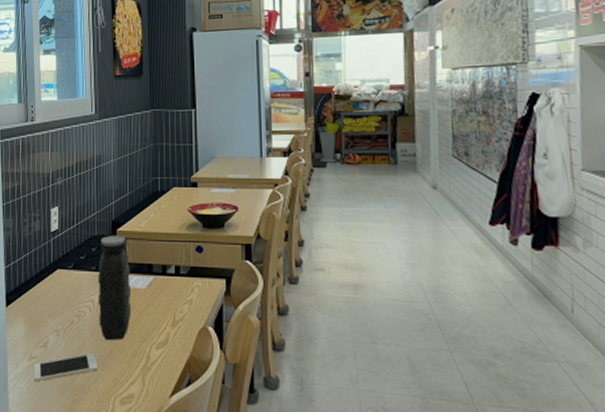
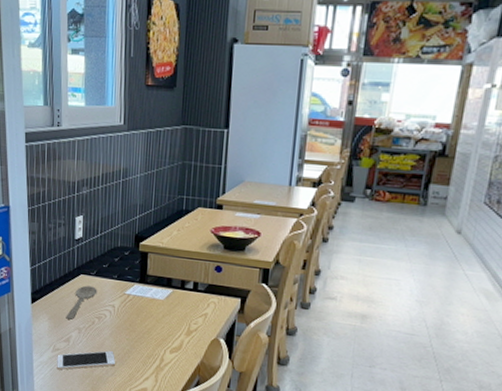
wooden spoon: none [42,281,75,321] -> present [66,285,97,320]
water jug: present [98,235,132,341] -> none [118,247,151,343]

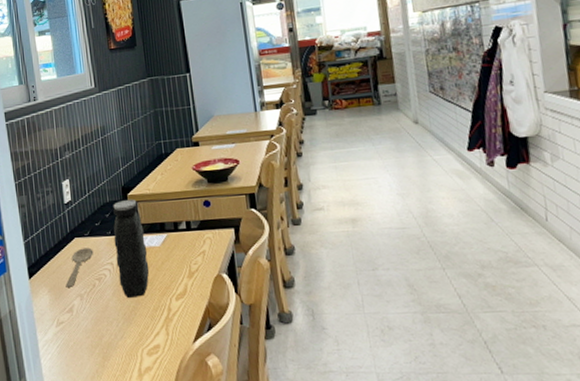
cell phone: present [57,350,115,370] -> none [62,312,123,345]
water jug: none [118,247,151,343] -> present [113,199,150,299]

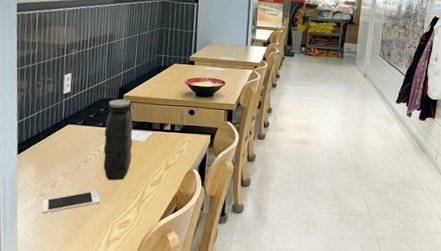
cell phone: none [62,312,123,345] -> present [42,190,100,214]
wooden spoon: present [65,247,94,287] -> none [52,134,84,166]

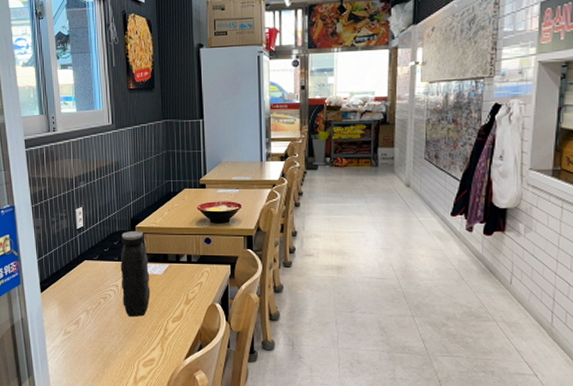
cell phone: present [42,190,100,214] -> none [68,328,123,352]

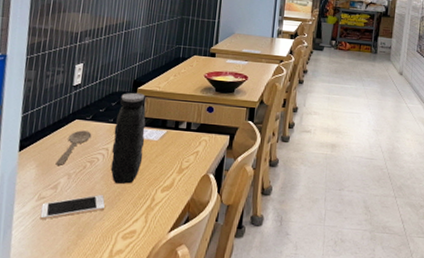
cell phone: none [68,328,123,352] -> present [40,195,105,220]
wooden spoon: none [74,270,101,303] -> present [55,130,92,165]

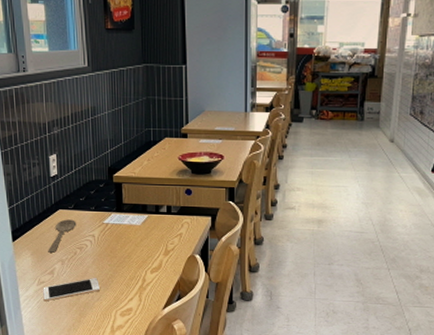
water jug: present [110,92,146,185] -> none [97,179,129,268]

